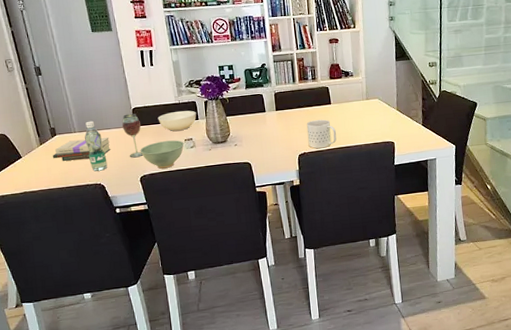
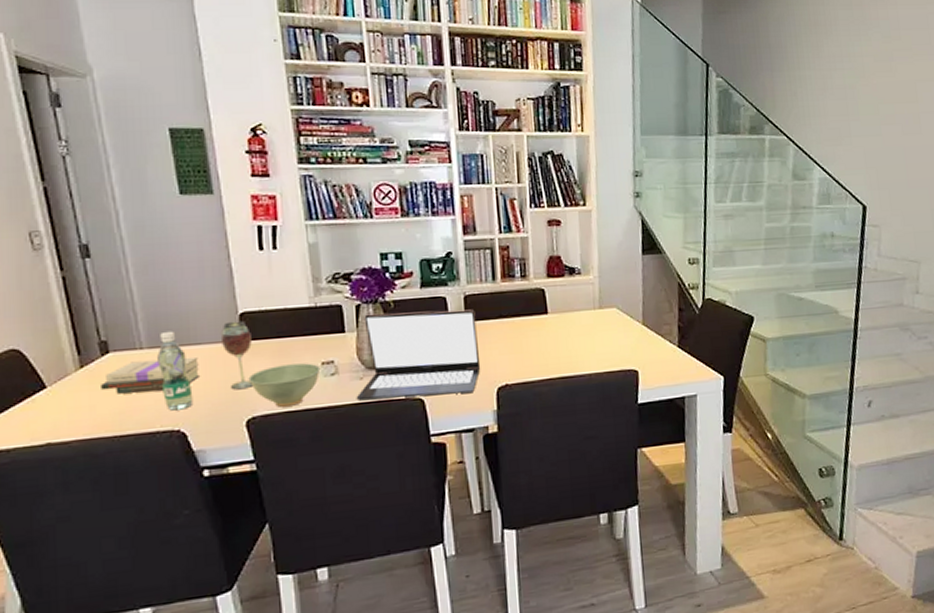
bowl: present [157,110,197,132] -> none [280,318,343,350]
laptop: none [207,102,287,164] -> present [356,309,481,400]
mug: present [306,119,337,149] -> none [510,336,555,379]

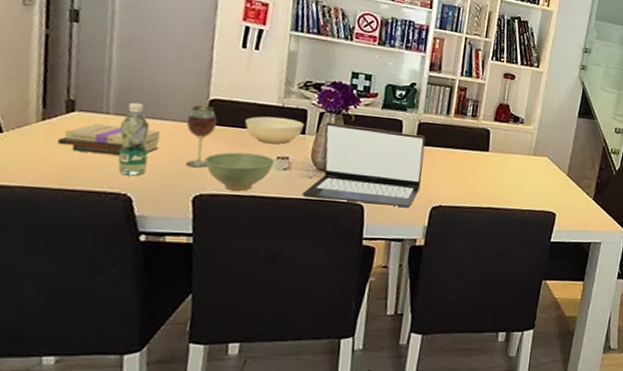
bowl: none [280,318,343,350] -> present [244,116,305,144]

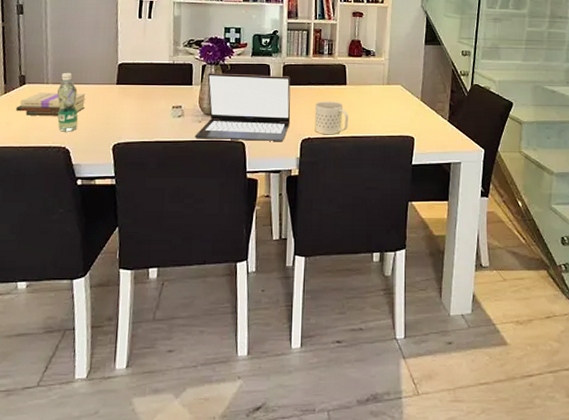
wineglass: present [186,105,217,168] -> none [103,69,125,121]
bowl: present [204,152,275,191] -> none [118,106,171,138]
bowl: present [244,116,305,144] -> none [145,73,192,96]
mug: none [447,167,487,205] -> present [314,101,348,135]

